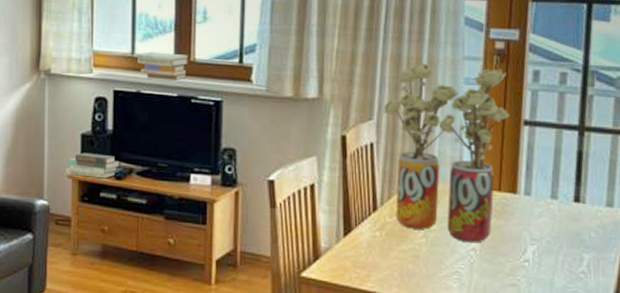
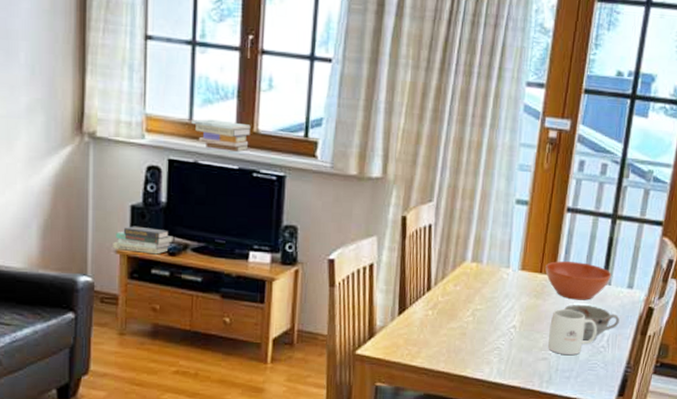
flower arrangement: present [382,63,510,243] -> none [442,147,556,321]
bowl: none [504,178,585,221] -> present [545,261,611,301]
mug: none [516,230,575,282] -> present [548,309,598,356]
teacup: none [531,224,601,265] -> present [564,304,620,341]

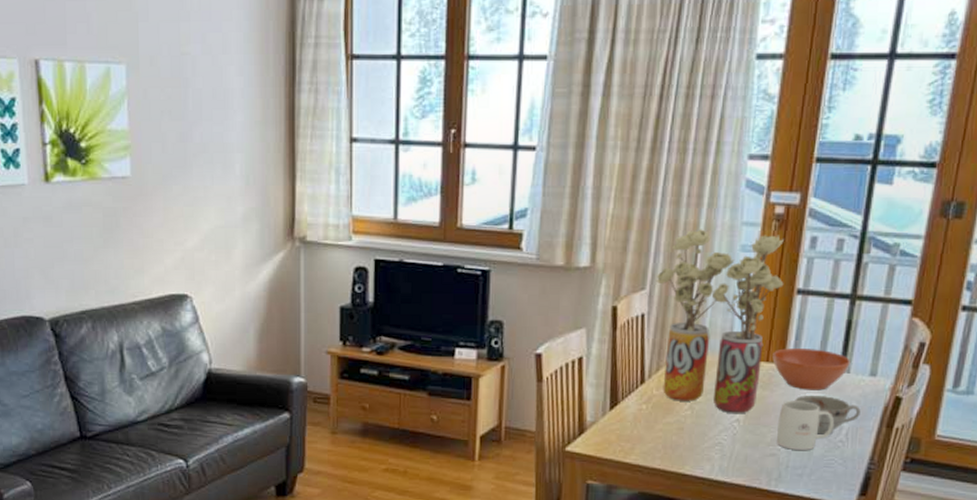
books: present [113,226,173,255] -> none [324,327,381,354]
books: present [191,119,251,153] -> none [396,217,455,249]
flower arrangement: none [442,147,556,321] -> present [655,229,784,414]

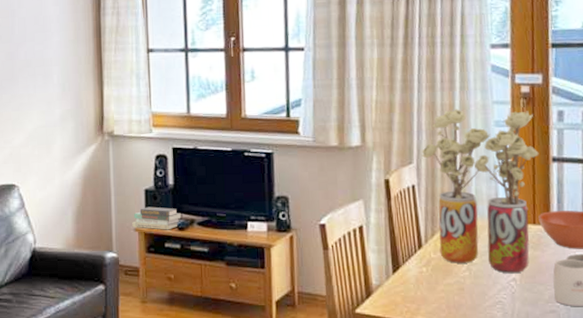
books: none [324,327,381,354] -> present [132,206,181,230]

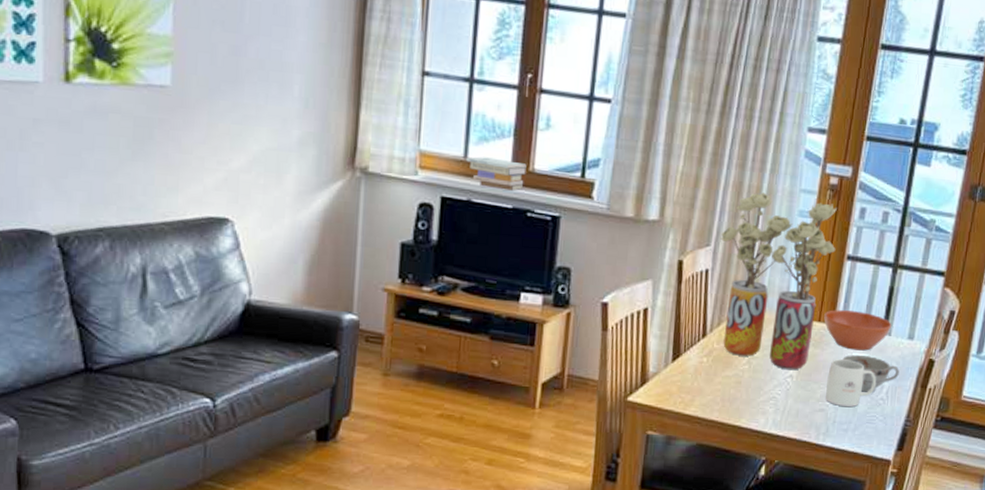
books: present [132,206,181,230] -> none [380,263,443,294]
books: none [189,110,240,137] -> present [466,156,527,192]

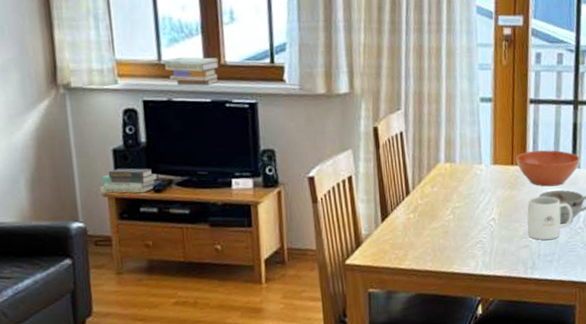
books: none [380,263,443,294] -> present [100,168,157,194]
flower arrangement: present [720,192,837,370] -> none [409,52,518,214]

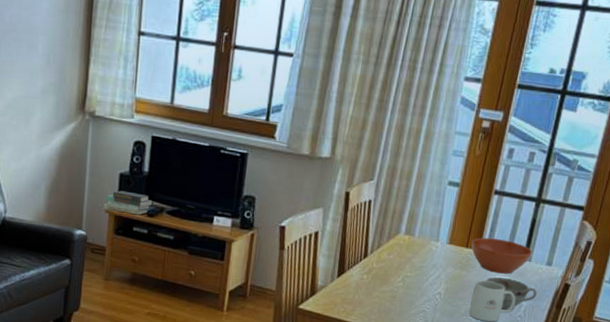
books: present [160,57,219,86] -> none [172,103,221,133]

